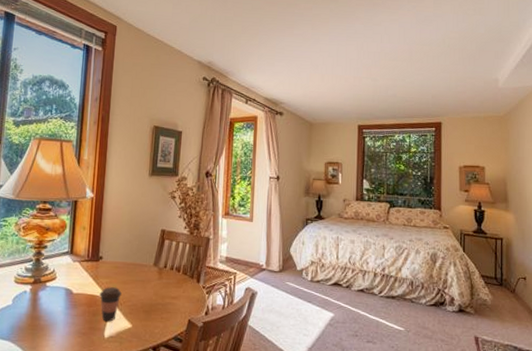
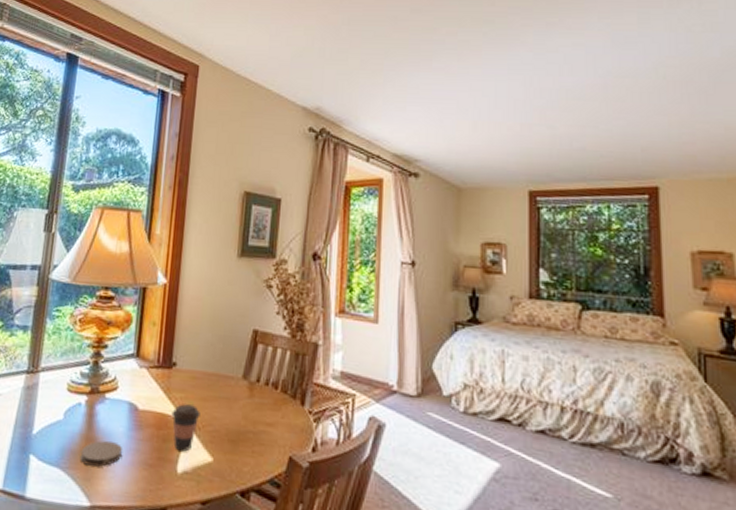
coaster: none [27,318,61,338] -> present [80,440,122,467]

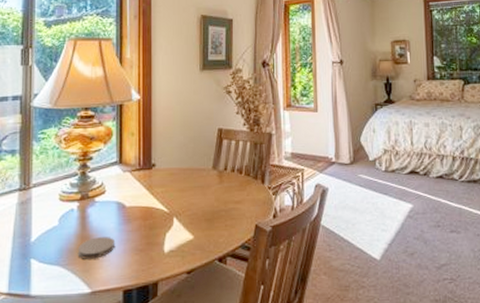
coffee cup: present [171,404,201,452] -> none [155,196,180,235]

